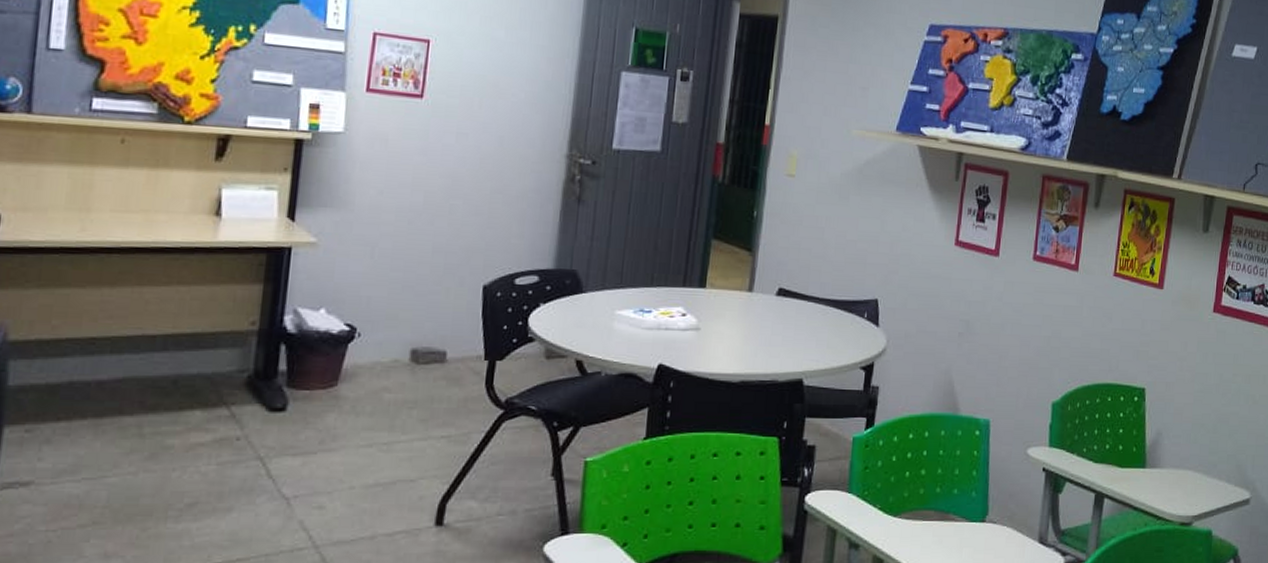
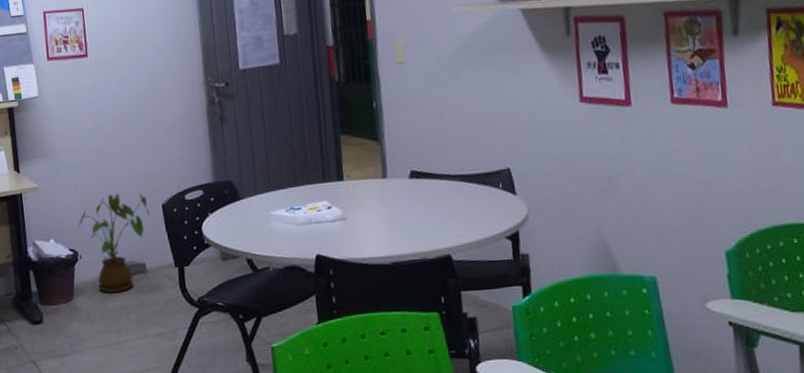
house plant: none [363,264,466,382] -> present [77,192,150,293]

